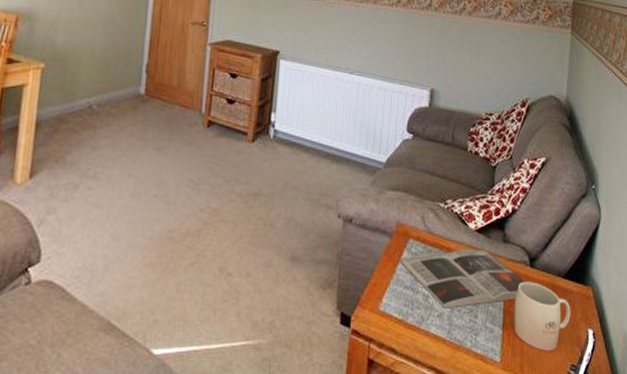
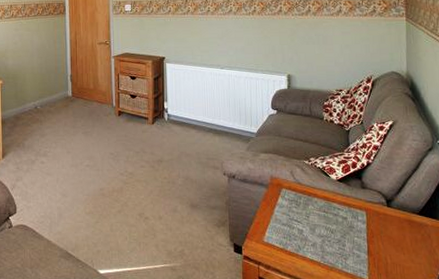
magazine: present [400,249,525,308] -> none [277,194,384,239]
mug: present [513,281,571,351] -> none [376,218,428,272]

